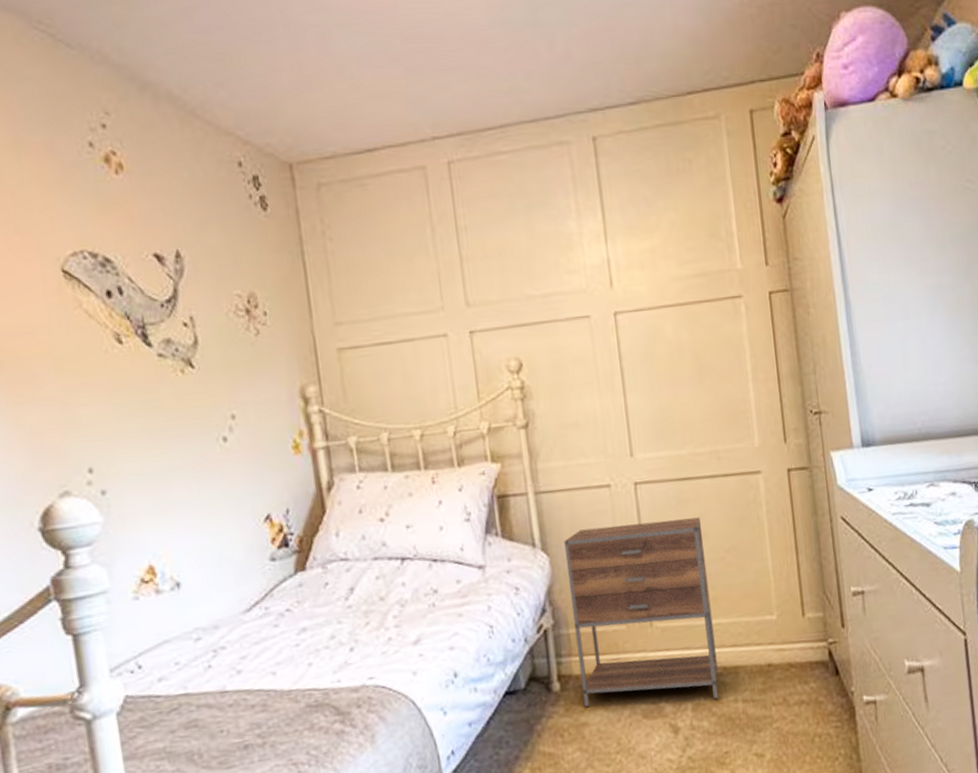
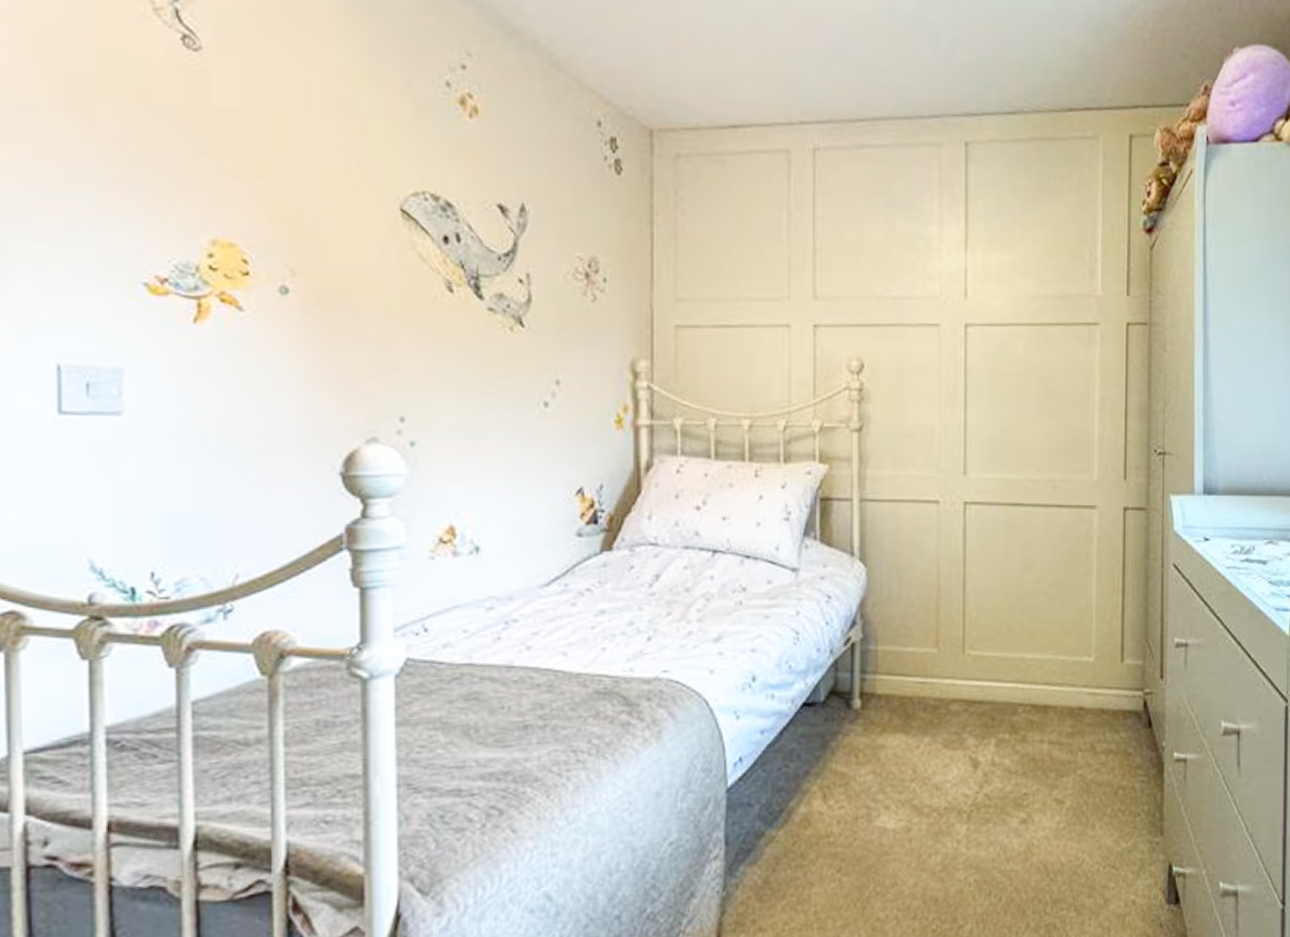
nightstand: present [564,517,718,707] -> none [883,544,1028,737]

